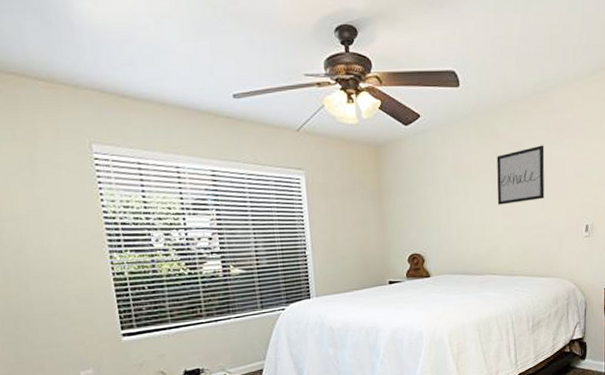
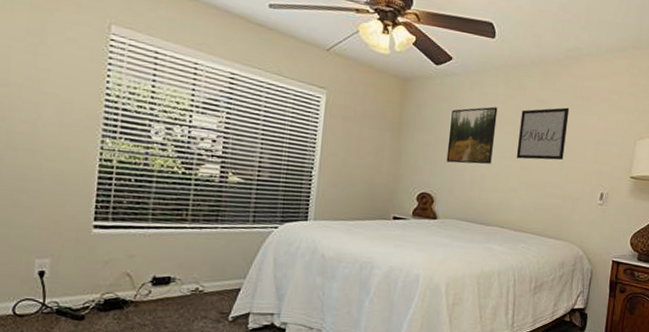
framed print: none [428,157,474,221] -> present [446,106,498,164]

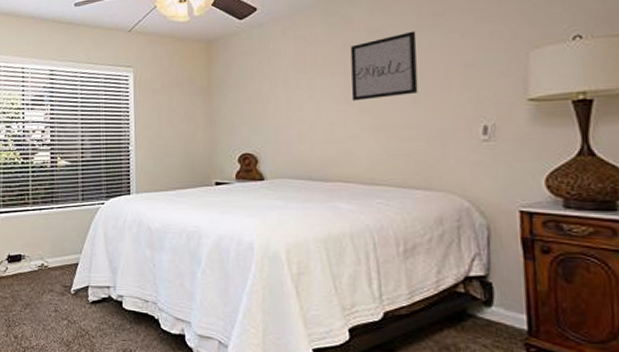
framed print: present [446,106,498,164] -> none [264,49,321,118]

